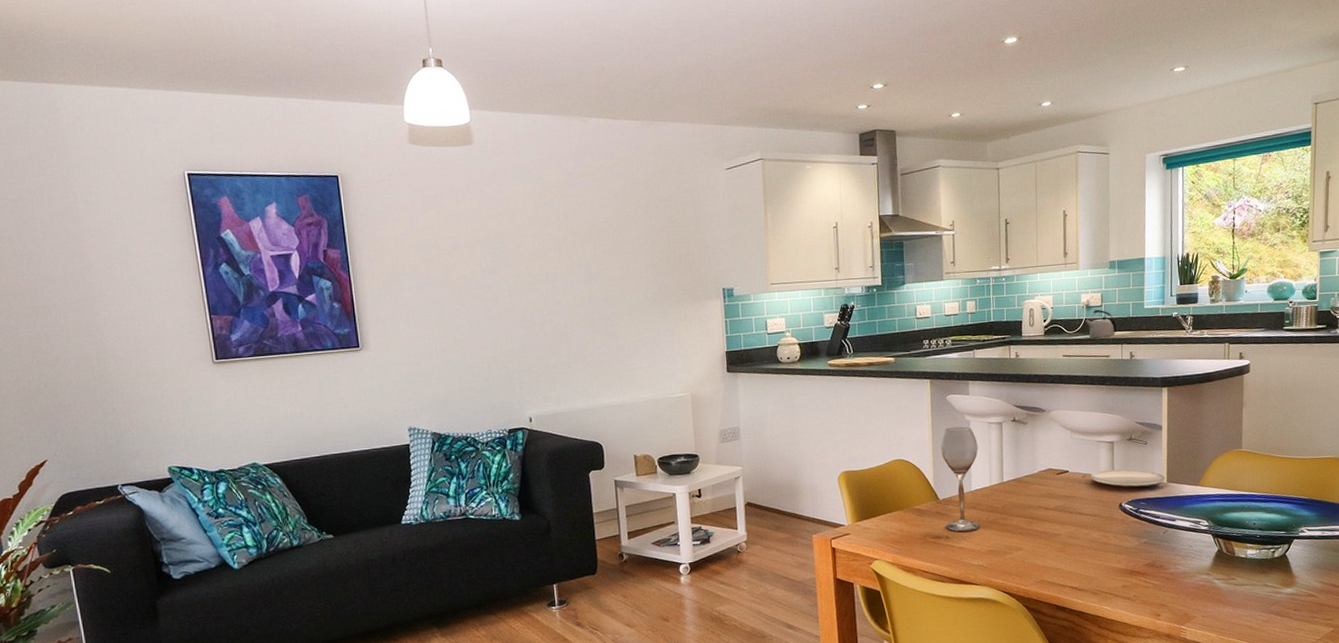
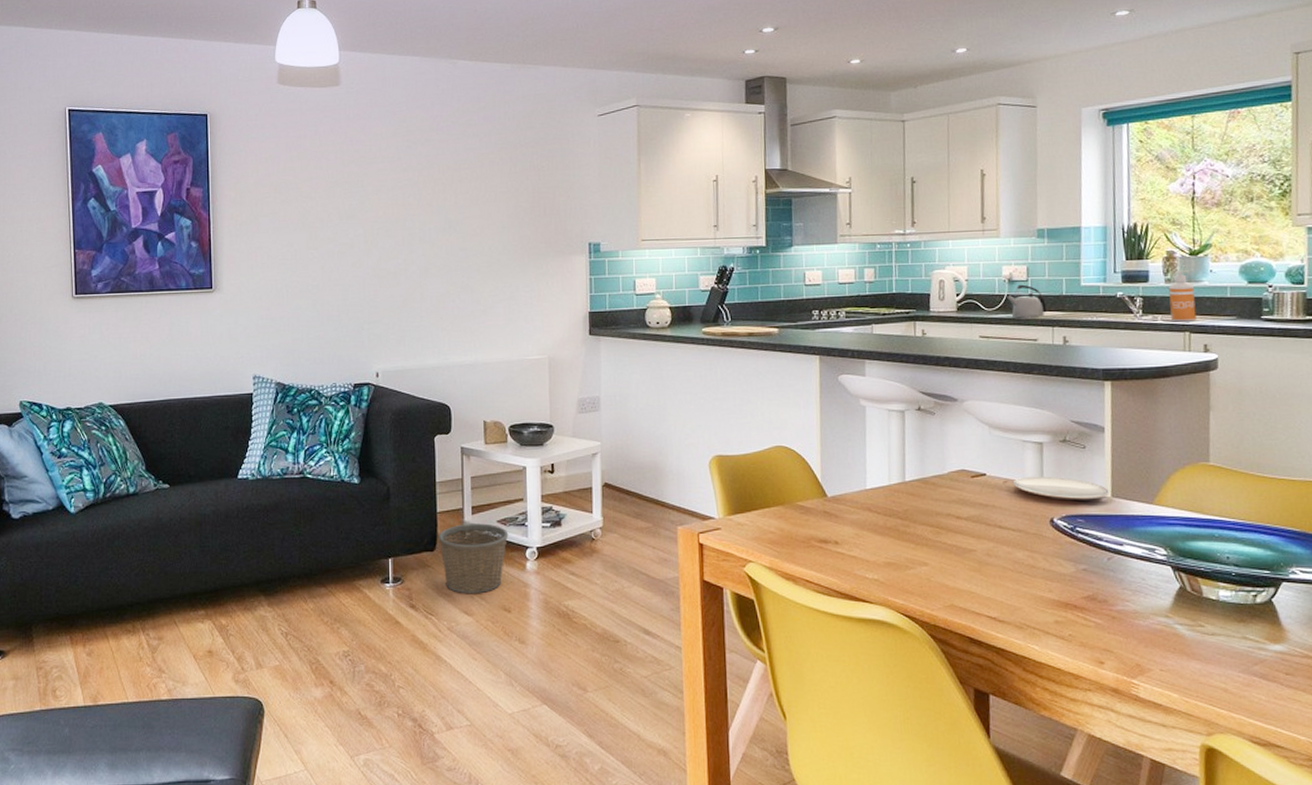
basket: none [598,546,663,609] -> present [438,523,509,594]
wineglass: present [940,426,980,532] -> none [830,412,876,537]
soap dispenser: none [1213,291,1234,335] -> present [1168,270,1197,322]

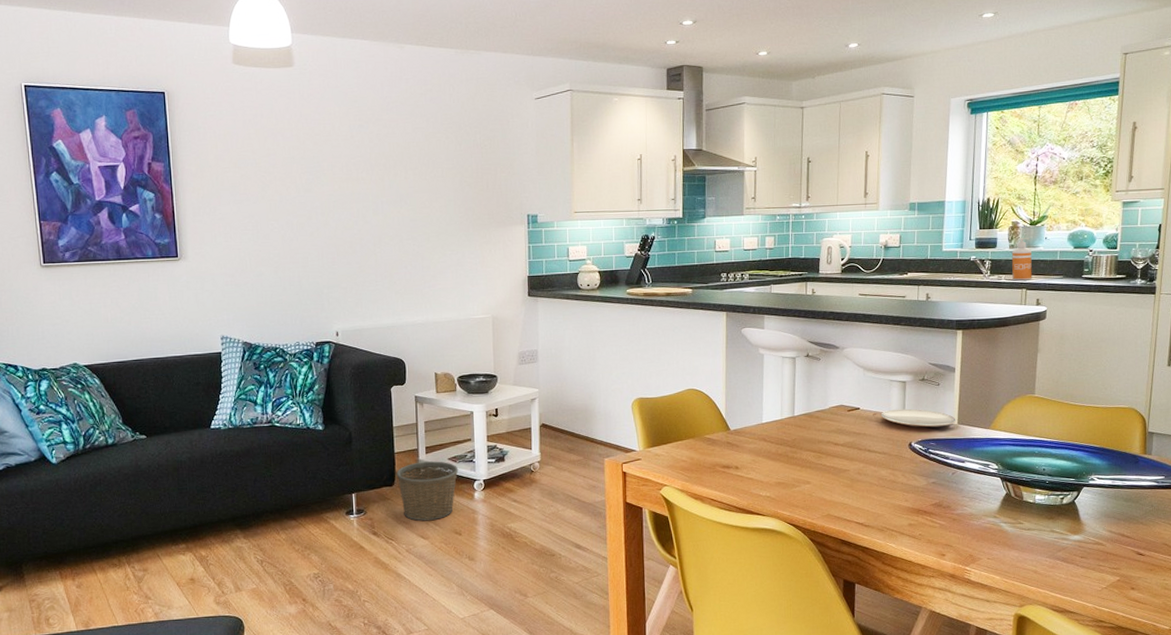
kettle: present [1007,284,1047,319] -> none [883,250,914,279]

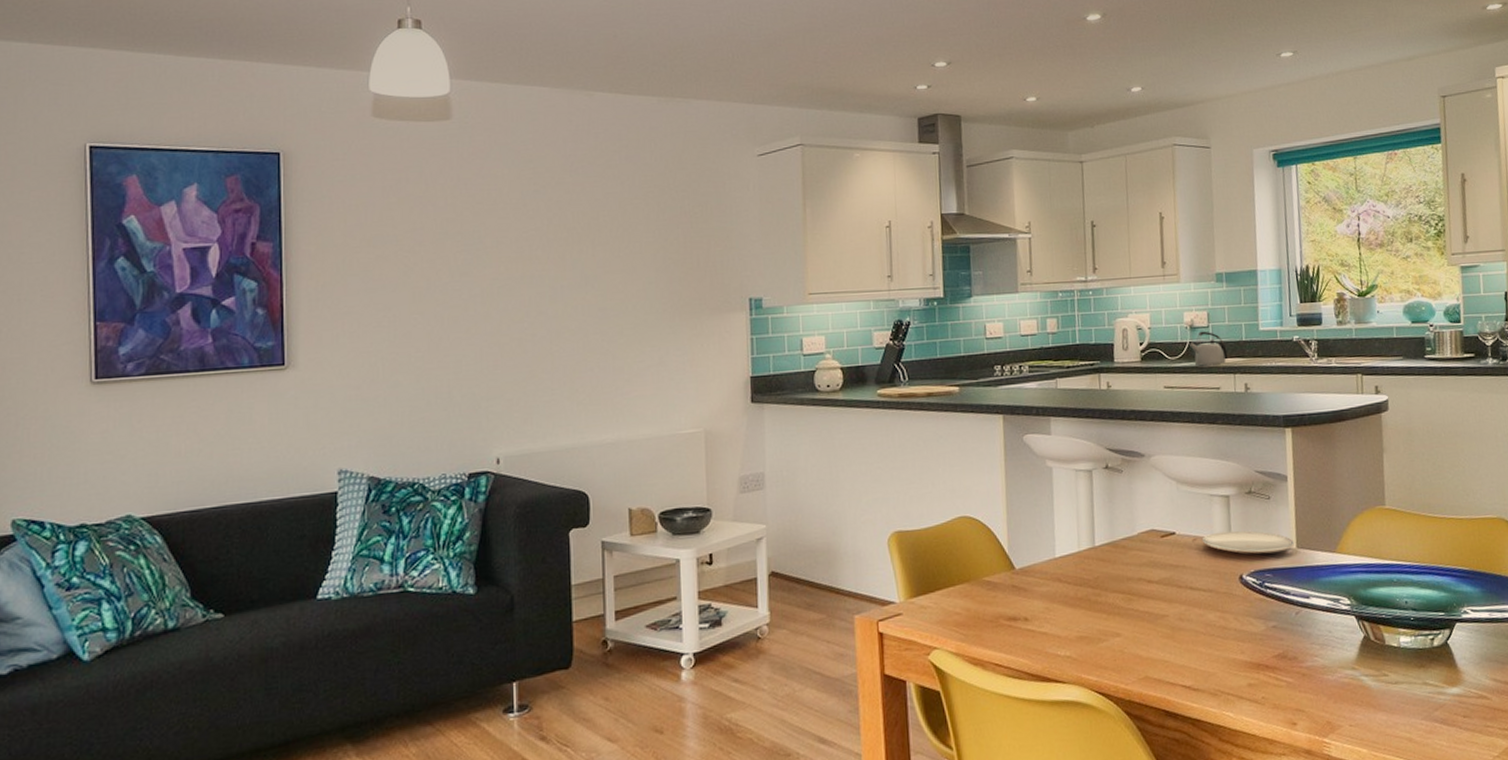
basket: present [396,461,459,521] -> none [574,630,660,717]
kettle: none [883,250,914,279] -> present [1189,331,1228,367]
soap dispenser: present [1012,238,1032,281] -> none [1340,311,1367,365]

